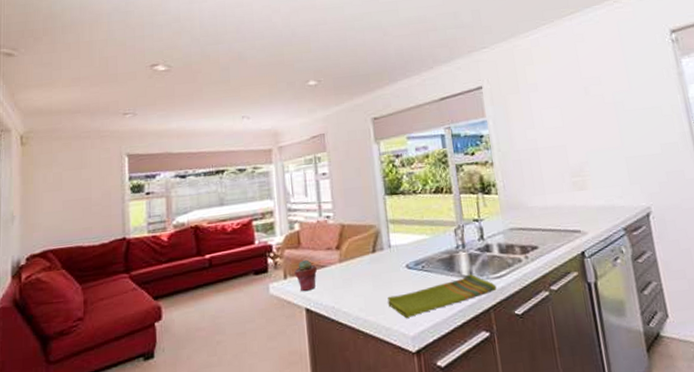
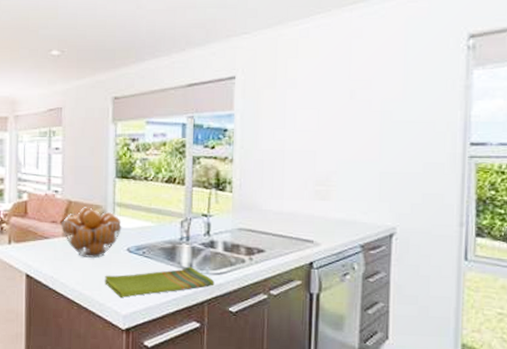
potted succulent: present [294,259,317,292] -> none [19,229,40,259]
fruit basket: none [337,228,399,281] -> present [61,207,123,258]

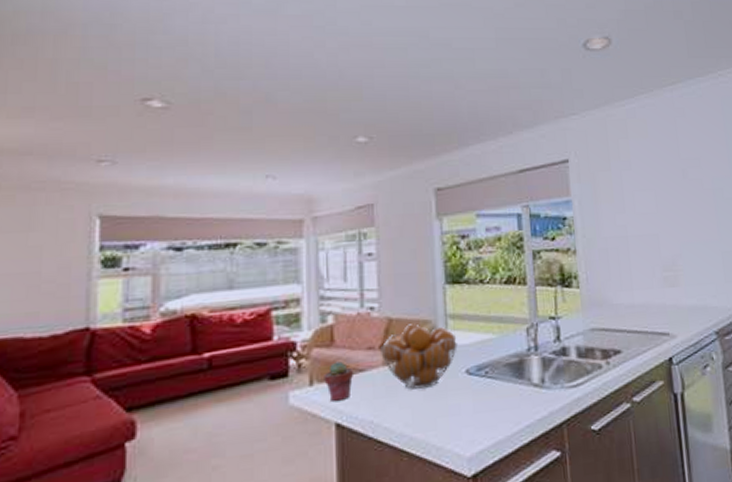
potted succulent: none [19,229,40,259] -> present [324,361,353,402]
dish towel: present [105,266,215,297] -> none [441,381,572,435]

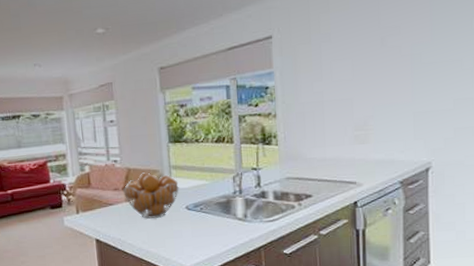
potted succulent: present [324,361,353,402] -> none [85,198,105,225]

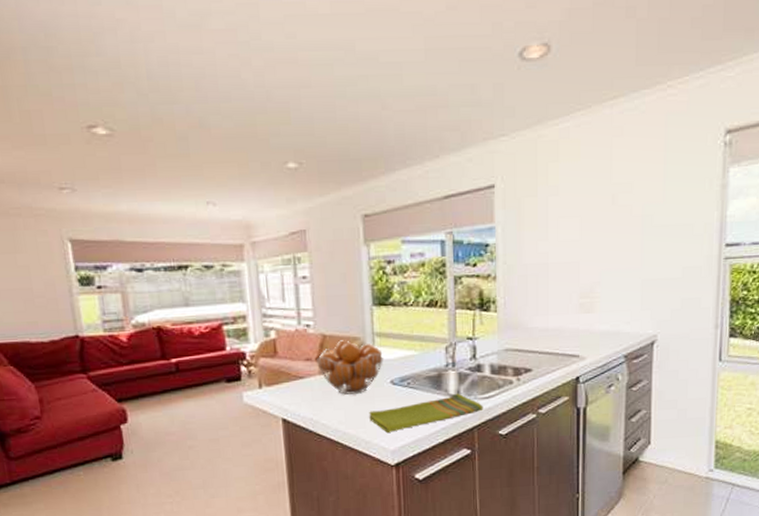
dish towel: none [168,217,269,251] -> present [369,393,483,433]

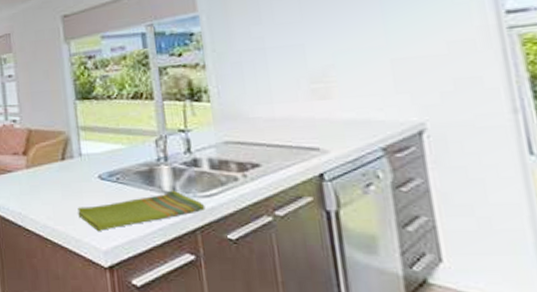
fruit basket: present [317,340,384,395] -> none [23,134,90,189]

